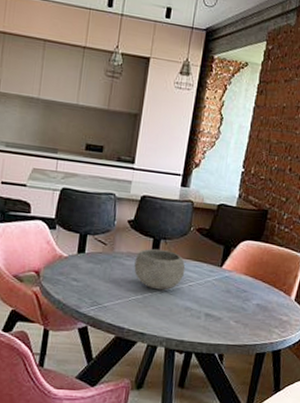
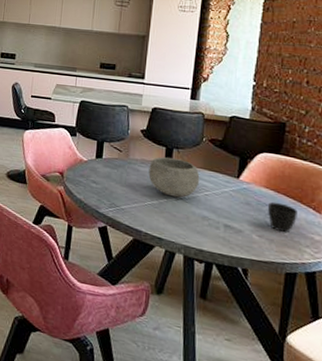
cup: none [245,288,271,317] -> present [268,201,298,233]

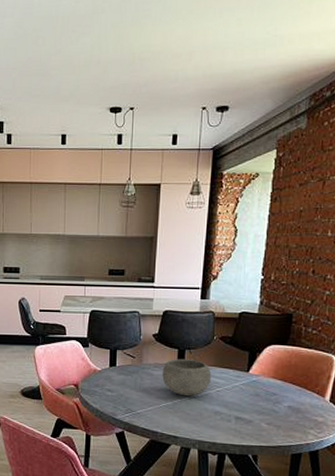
cup: present [268,201,298,233] -> none [276,390,303,418]

